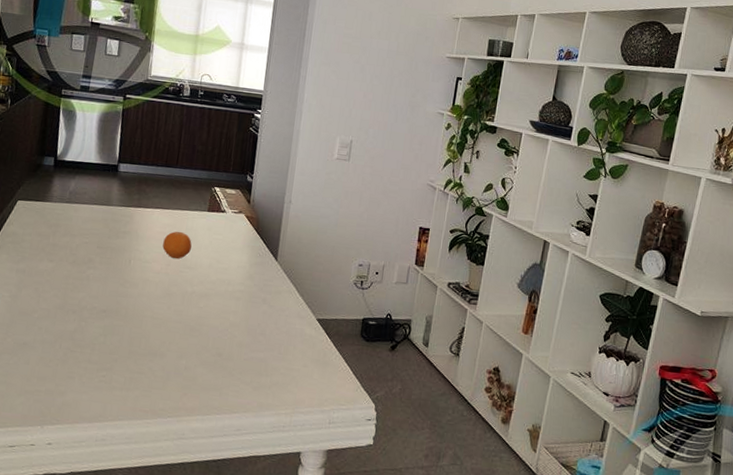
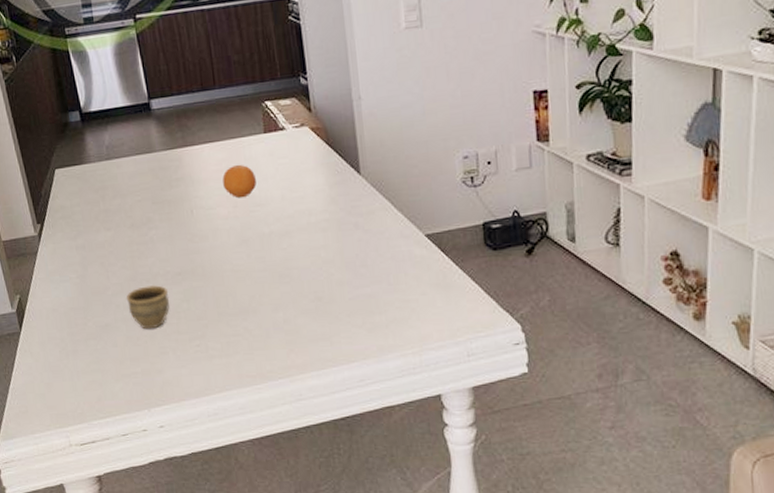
cup: none [49,315,90,355] -> present [126,284,169,330]

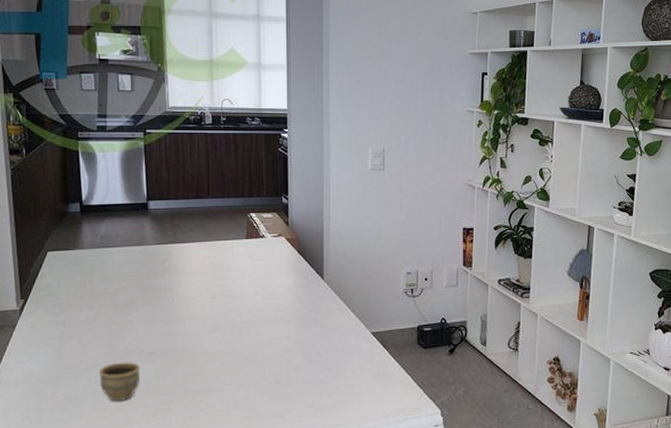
fruit: present [222,164,256,198] -> none [205,262,234,291]

